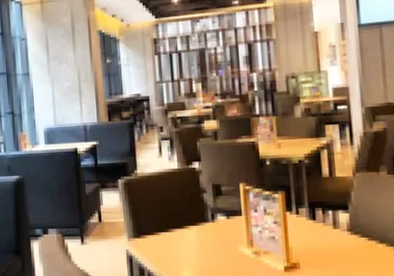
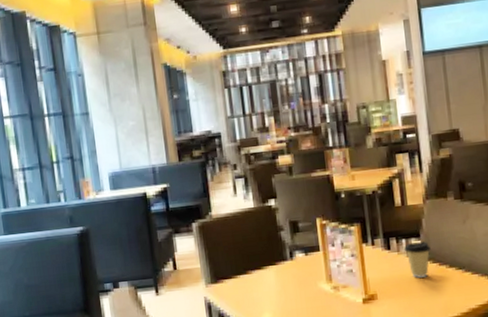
coffee cup: none [330,215,359,251] -> present [403,241,431,278]

